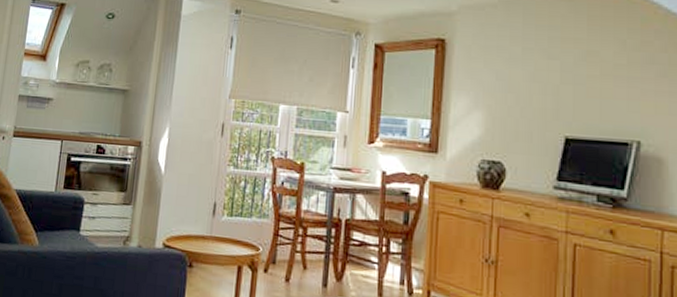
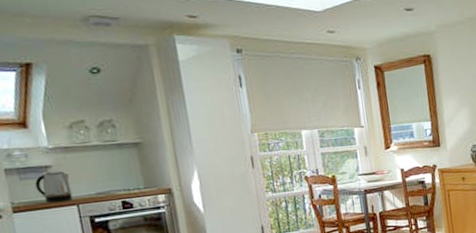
kettle: none [36,104,63,136] -> present [34,170,73,204]

